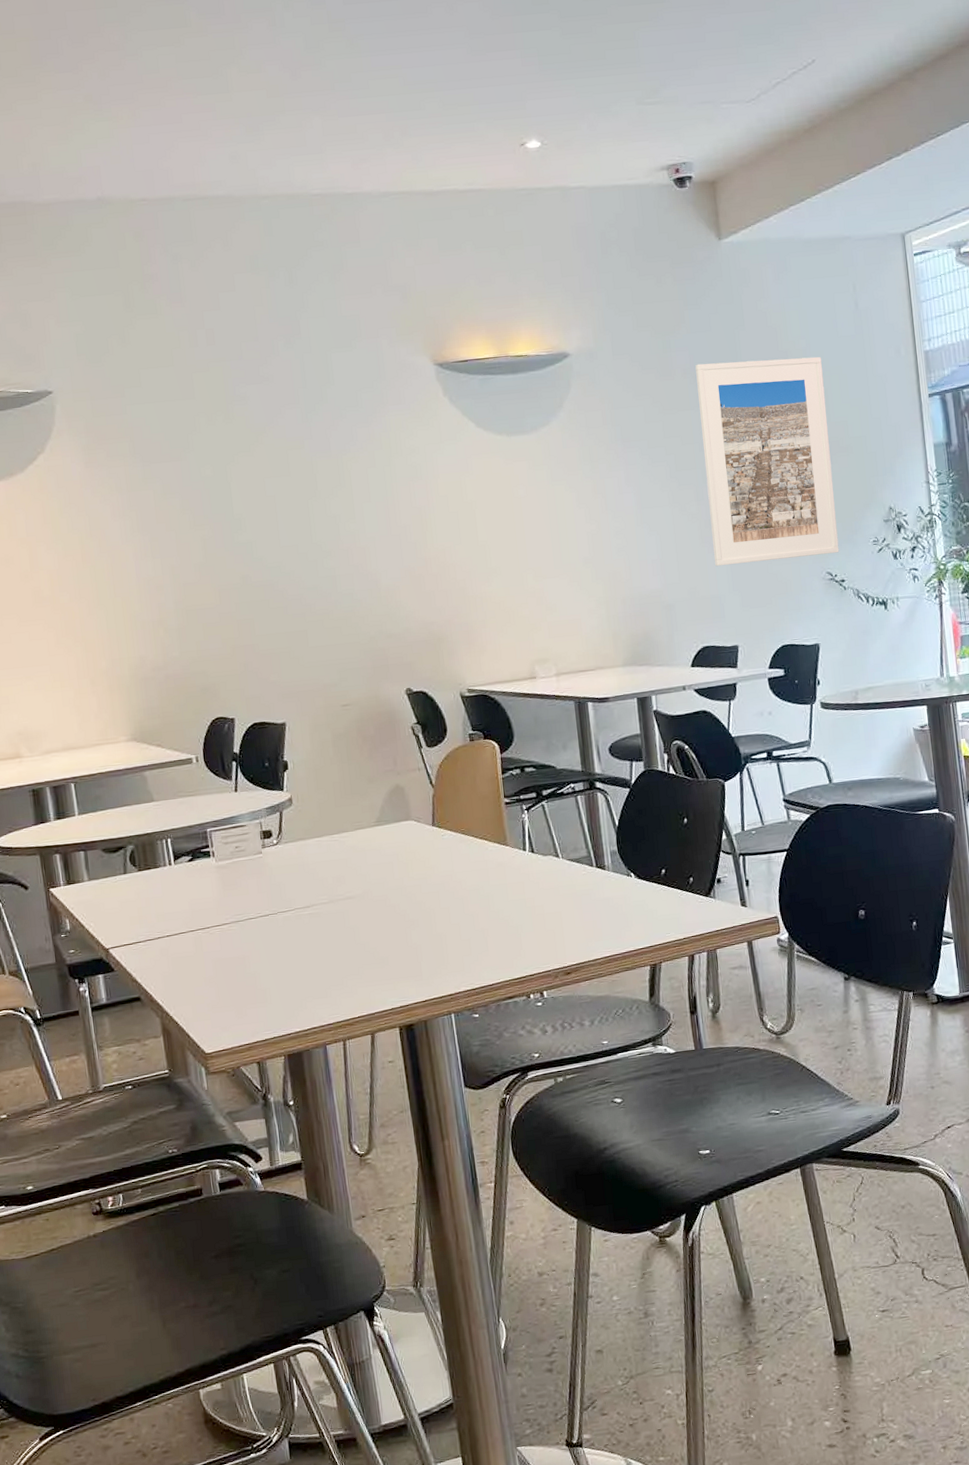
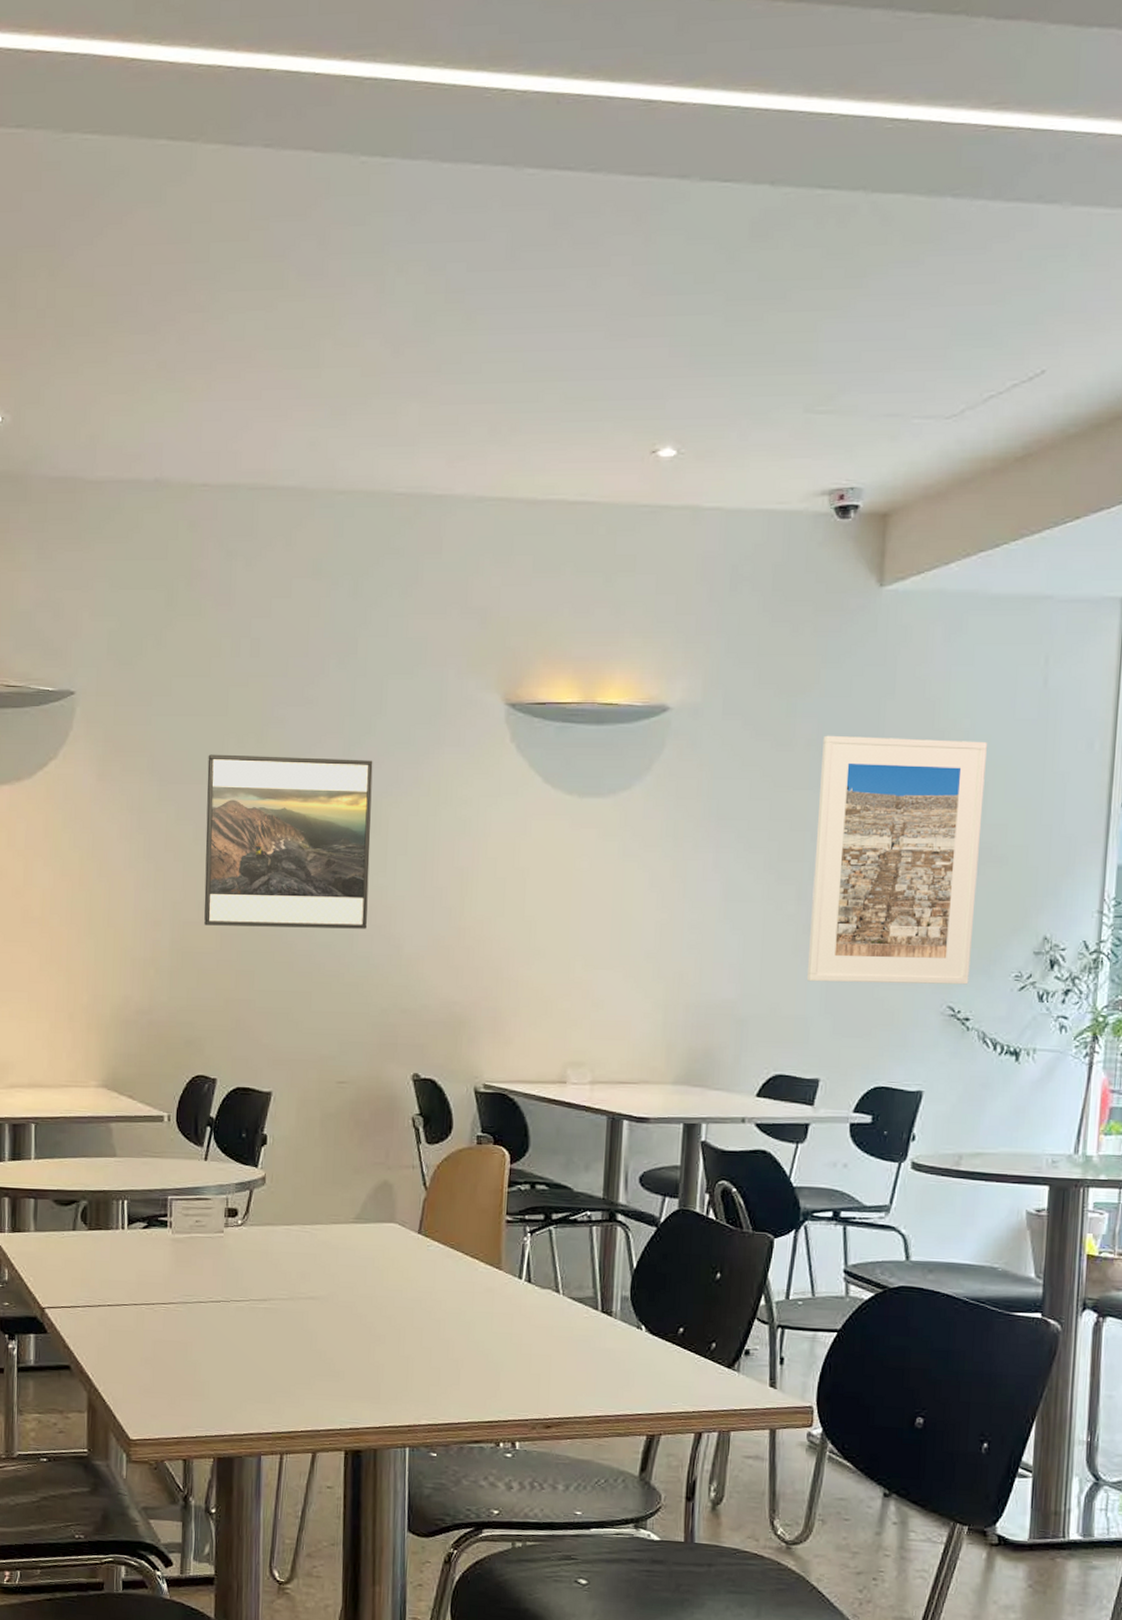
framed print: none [183,424,346,584] -> present [204,754,373,929]

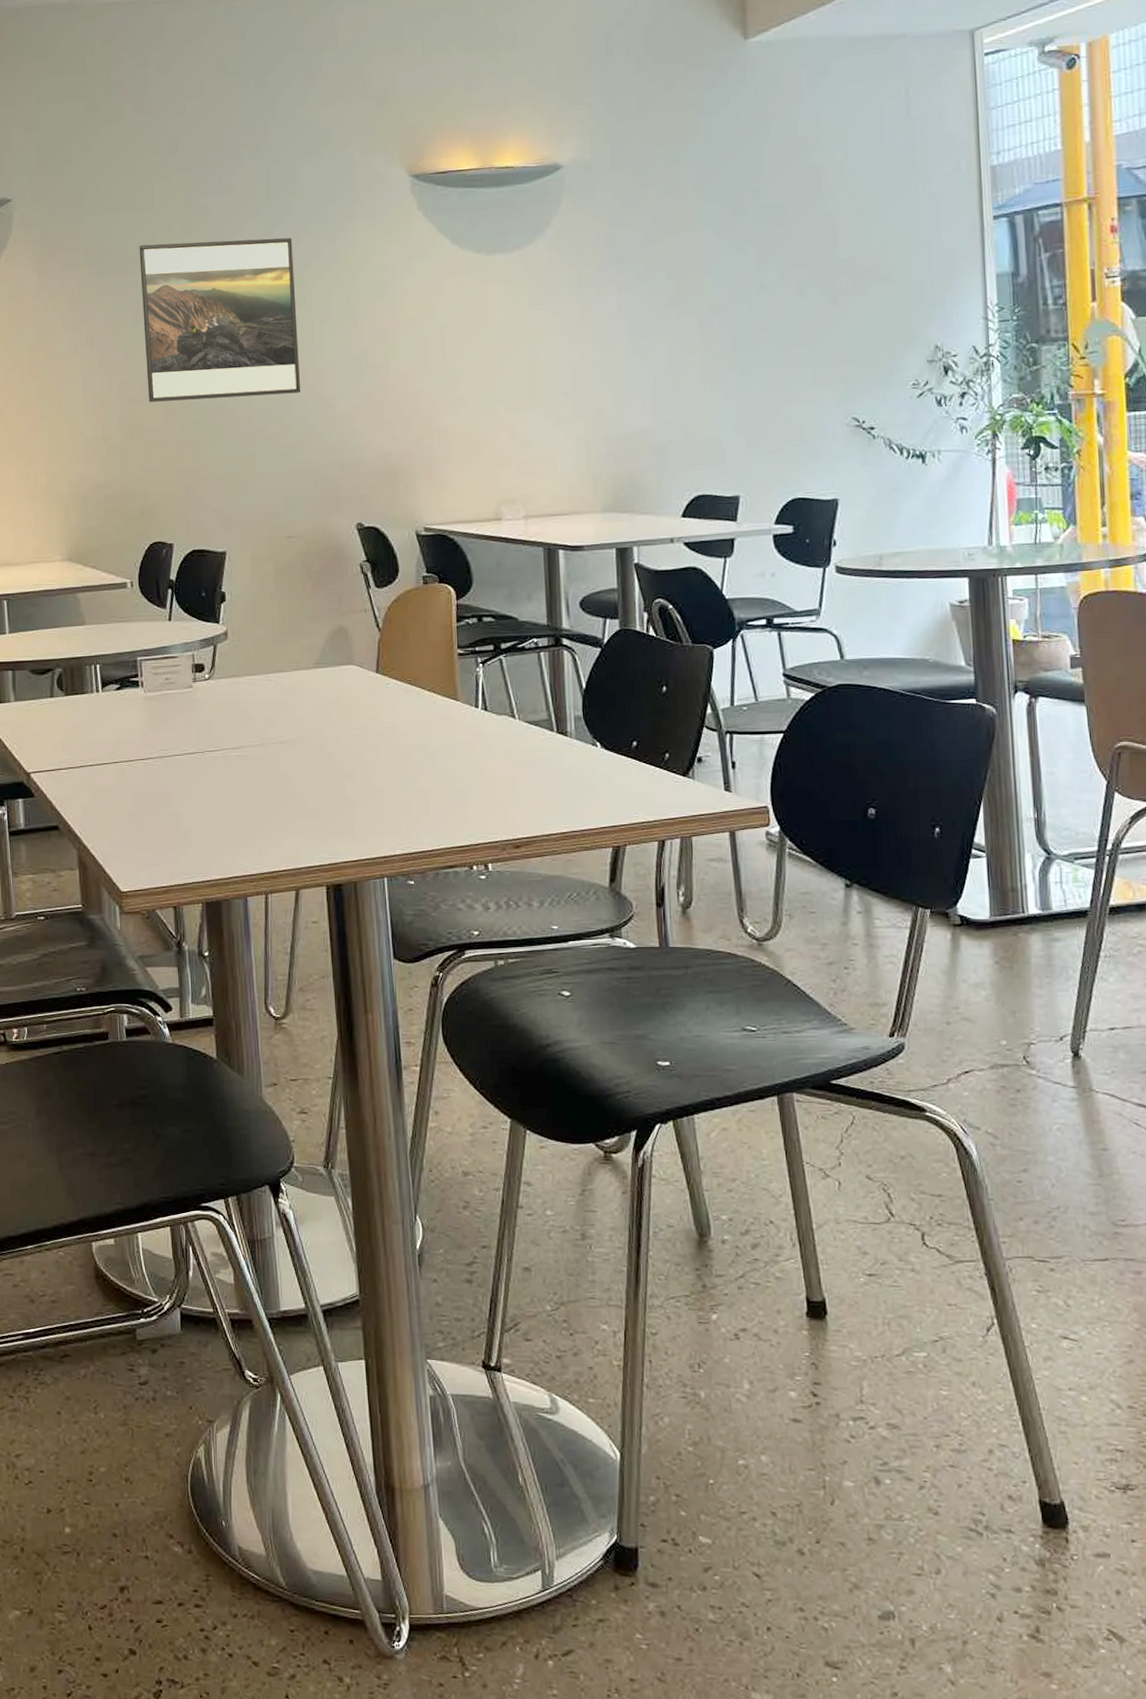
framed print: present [807,735,987,985] -> none [708,171,870,406]

